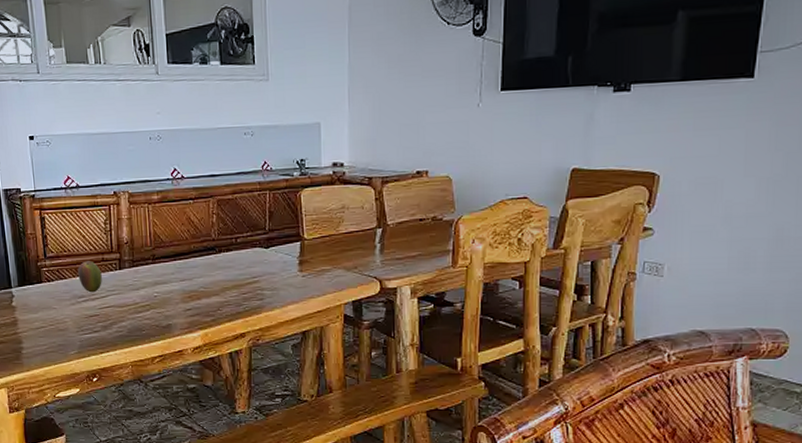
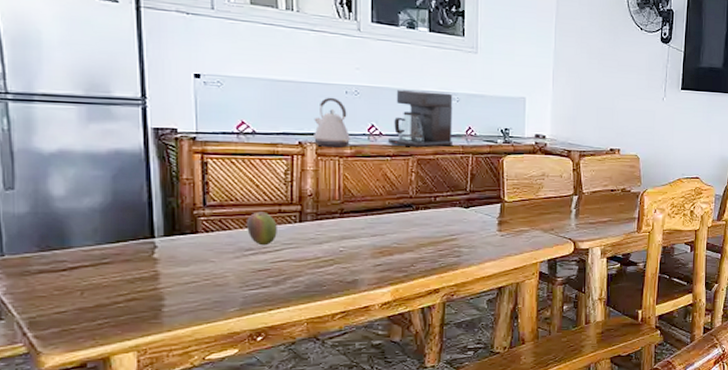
kettle: none [124,144,156,196] -> present [314,97,350,149]
coffee maker: none [190,127,249,189] -> present [388,89,453,148]

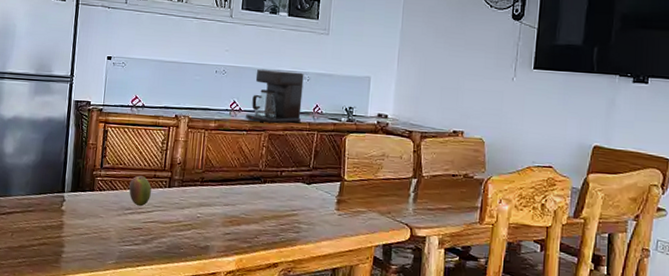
kettle: present [314,97,350,149] -> none [187,76,216,122]

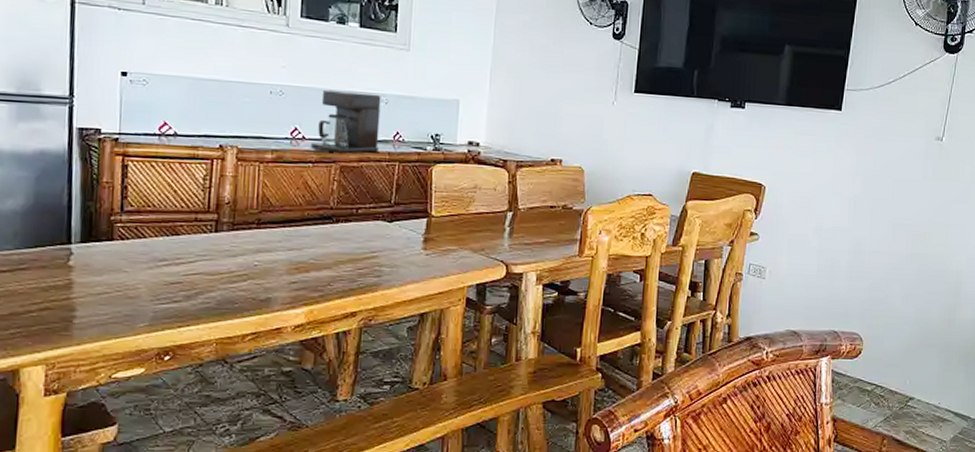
fruit: present [129,175,152,207] -> none [162,219,192,257]

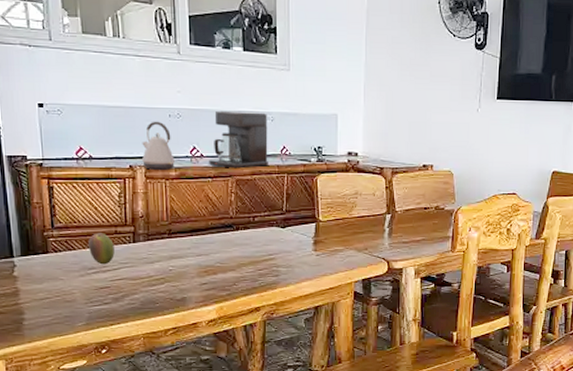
fruit: none [162,219,192,257] -> present [88,233,115,265]
kettle: none [235,97,272,153] -> present [142,121,175,171]

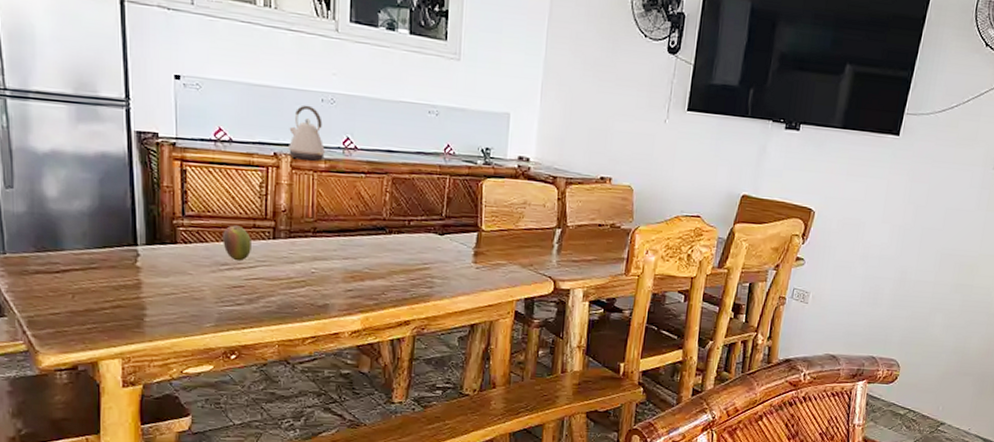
coffee maker: present [209,110,268,169] -> none [363,98,432,166]

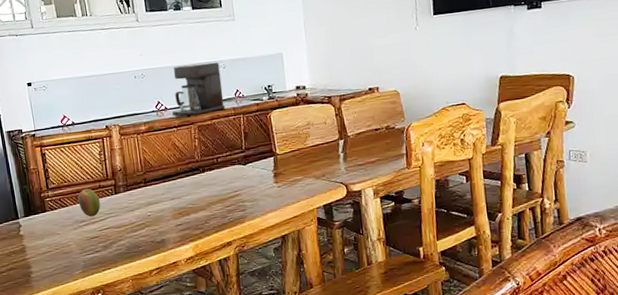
kettle: present [289,105,325,162] -> none [114,83,144,128]
coffee maker: none [363,98,432,166] -> present [172,62,225,117]

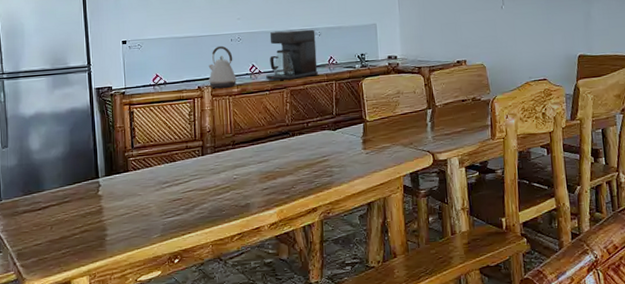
fruit: present [78,188,101,217] -> none [163,149,186,179]
kettle: none [114,83,144,128] -> present [208,45,237,90]

